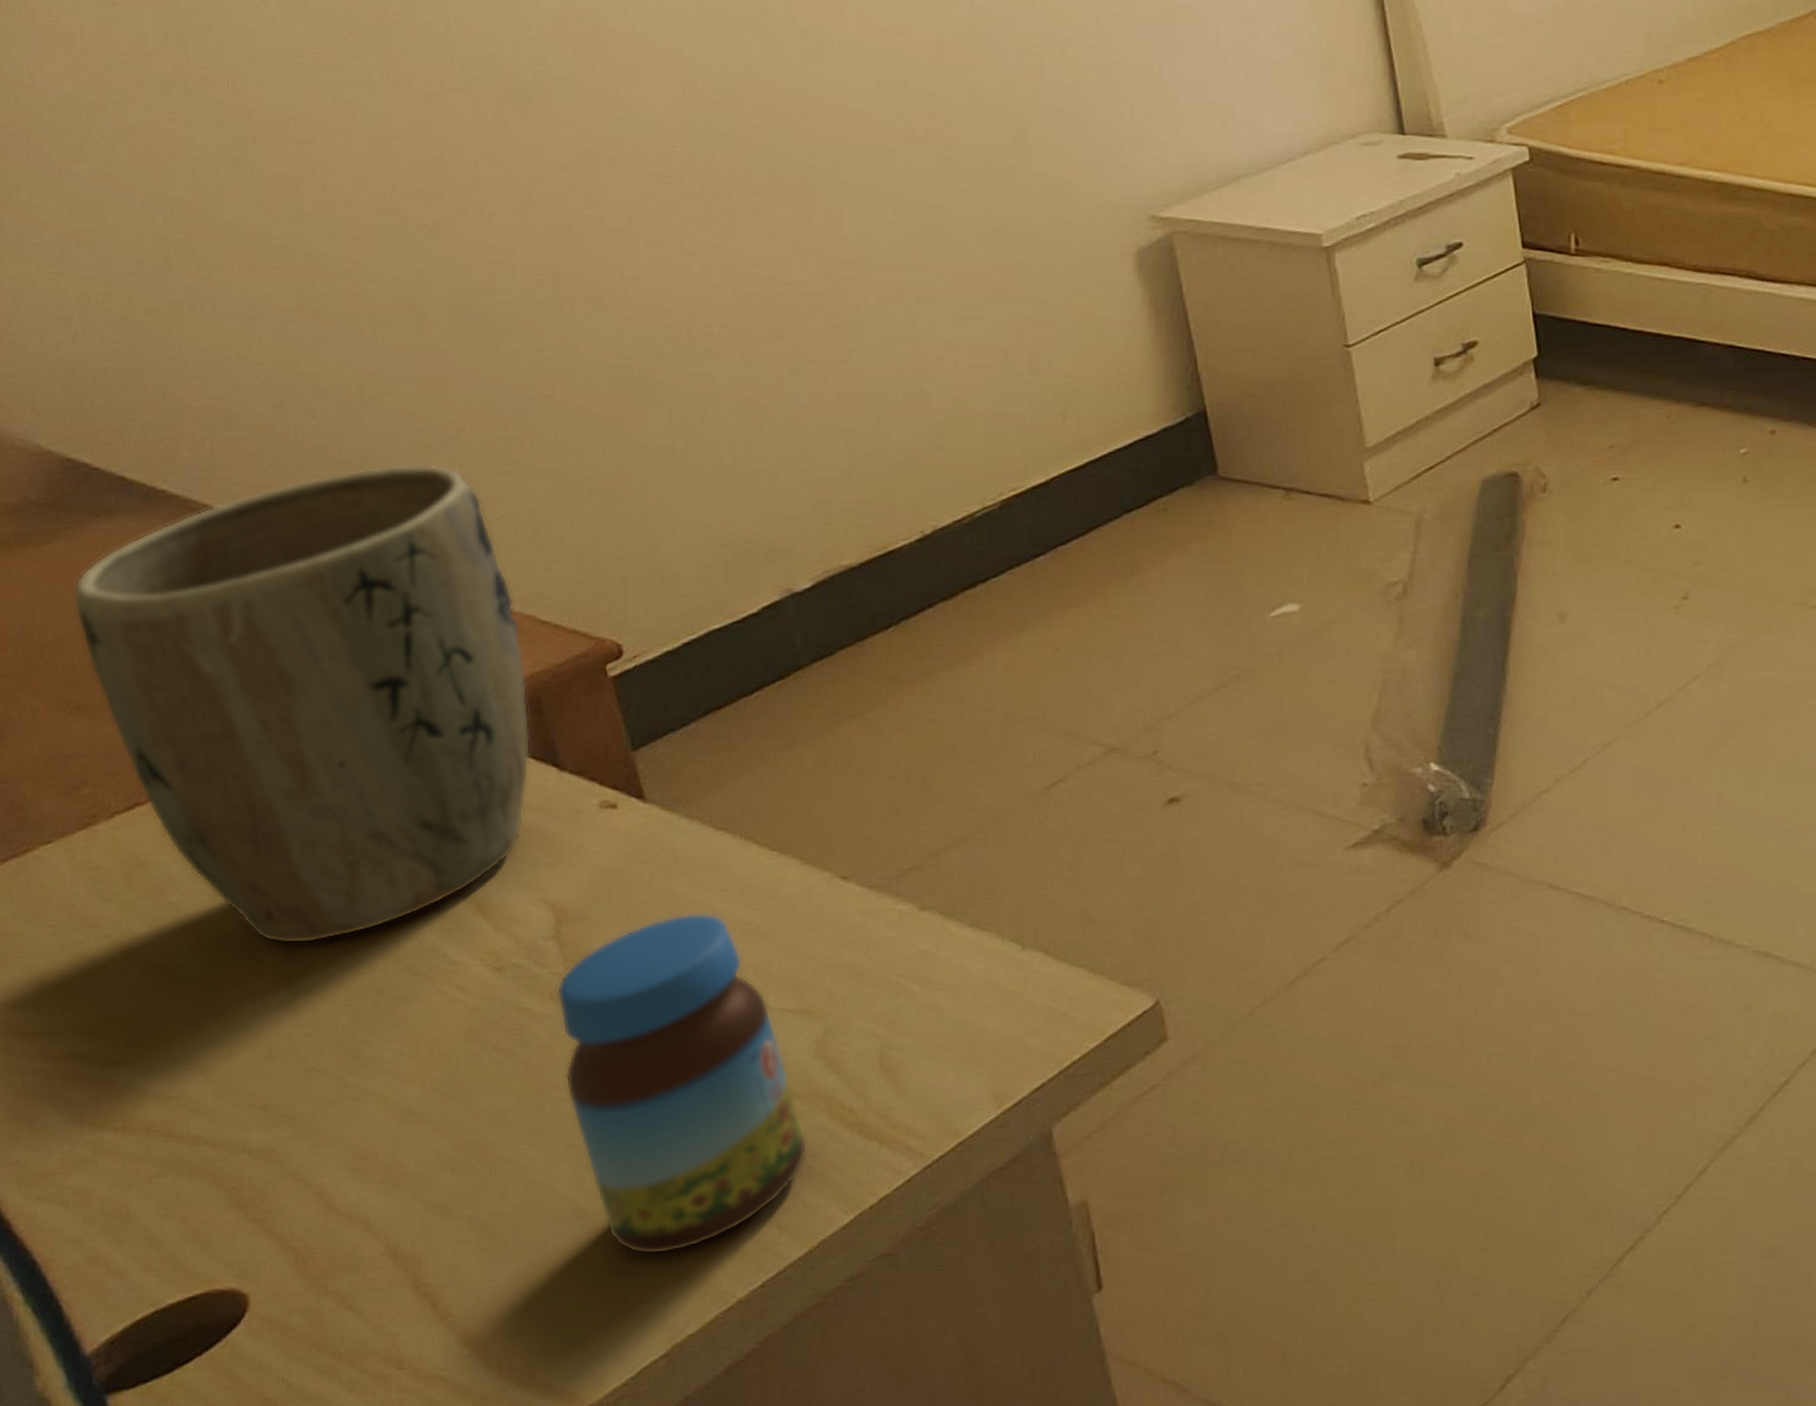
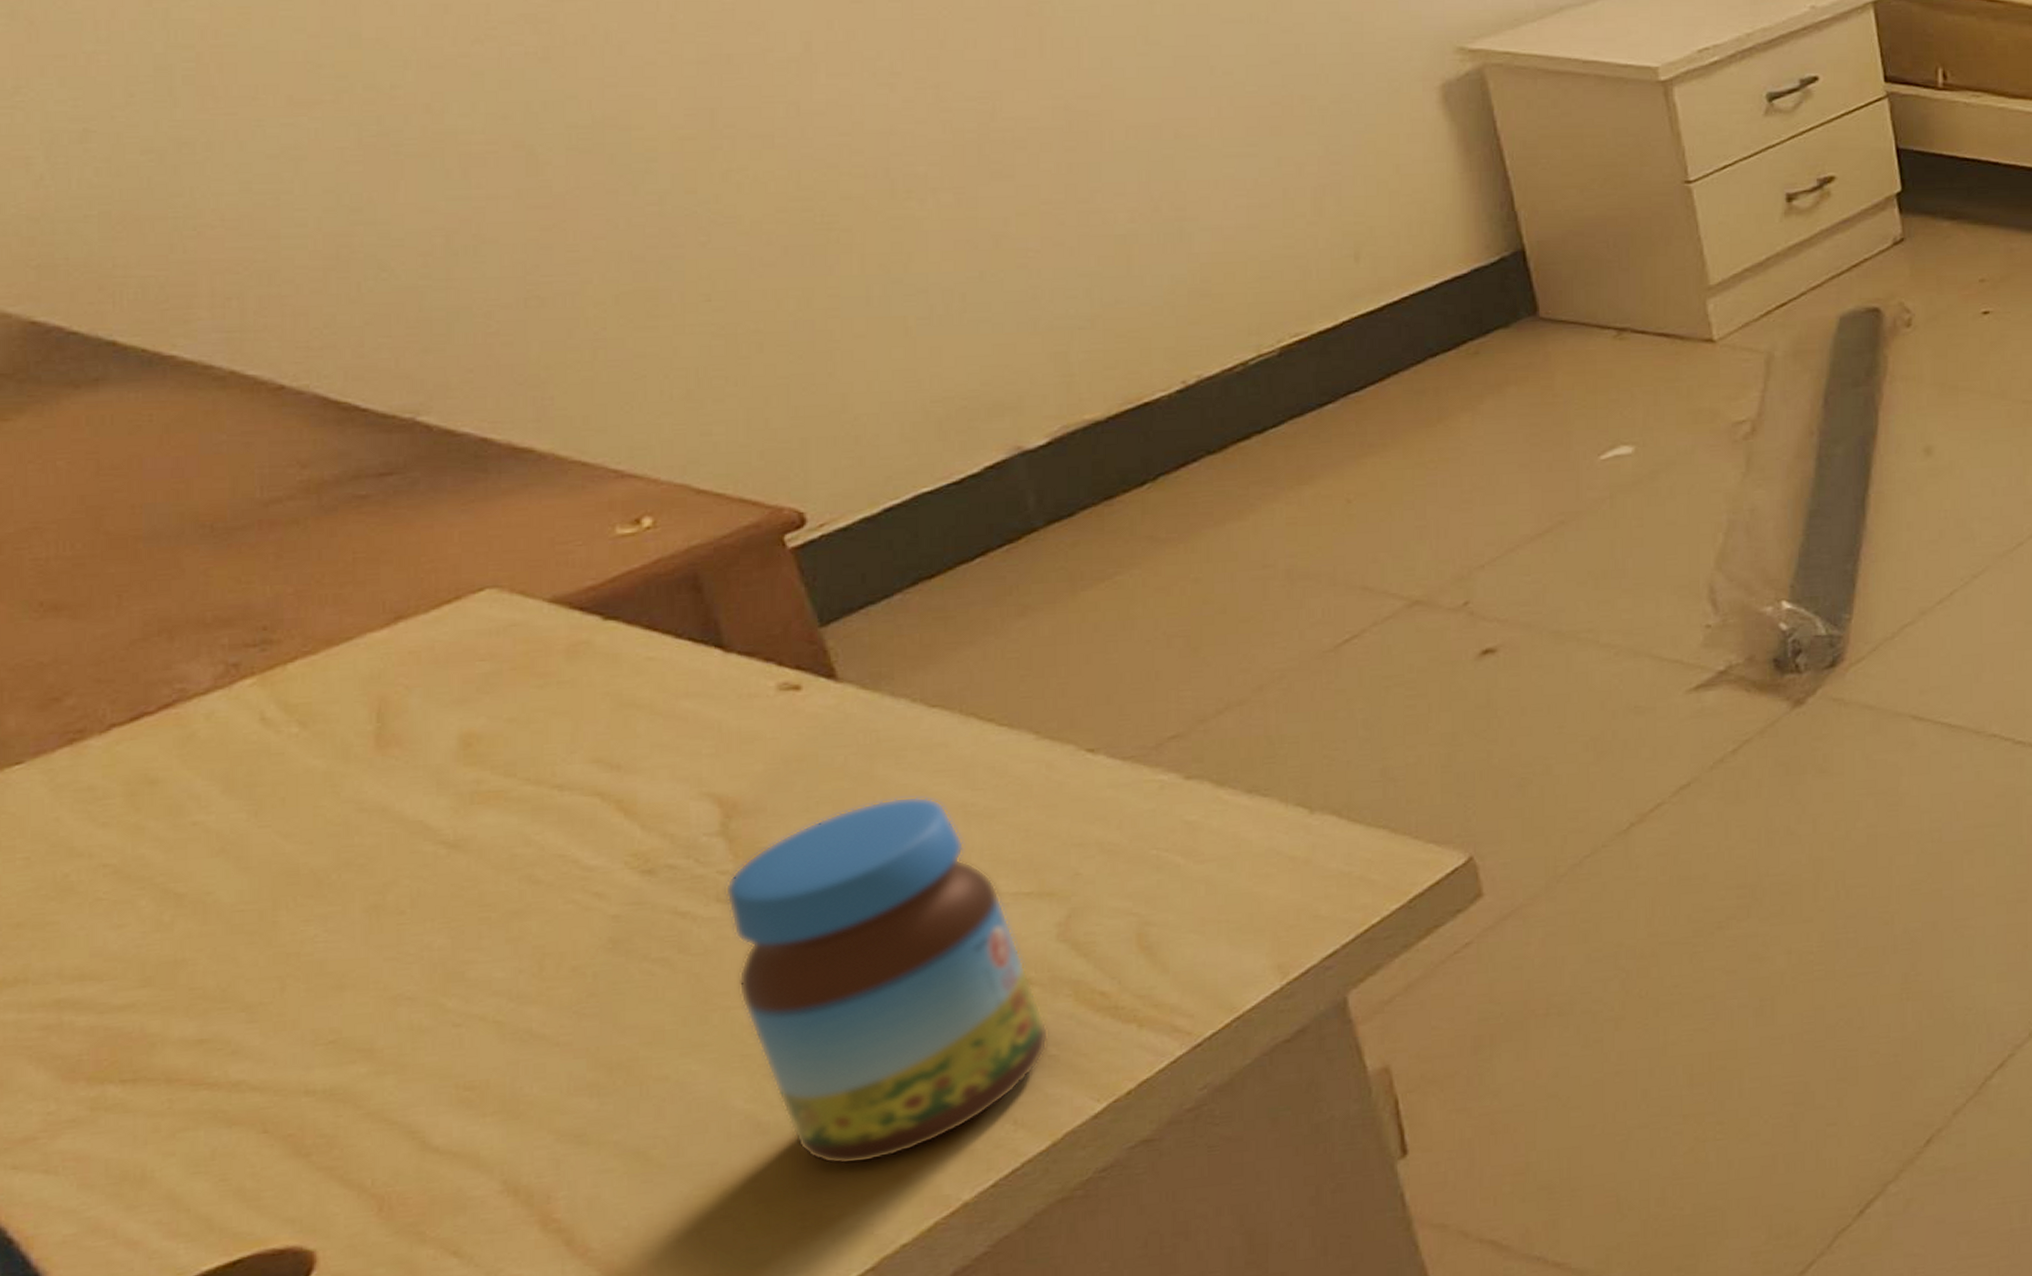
plant pot: present [74,464,531,944] -> none [46,320,687,861]

